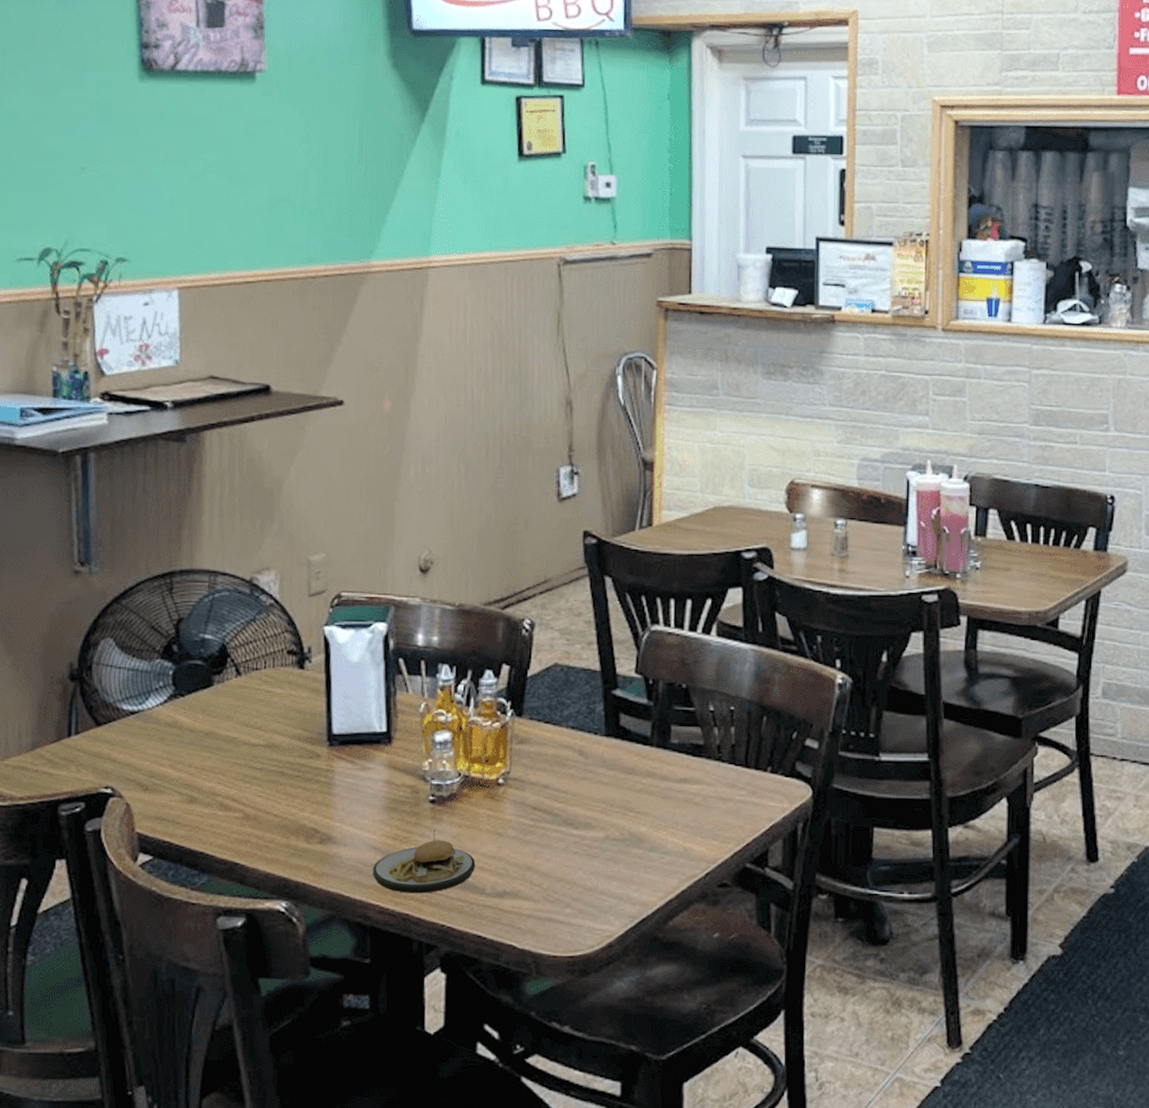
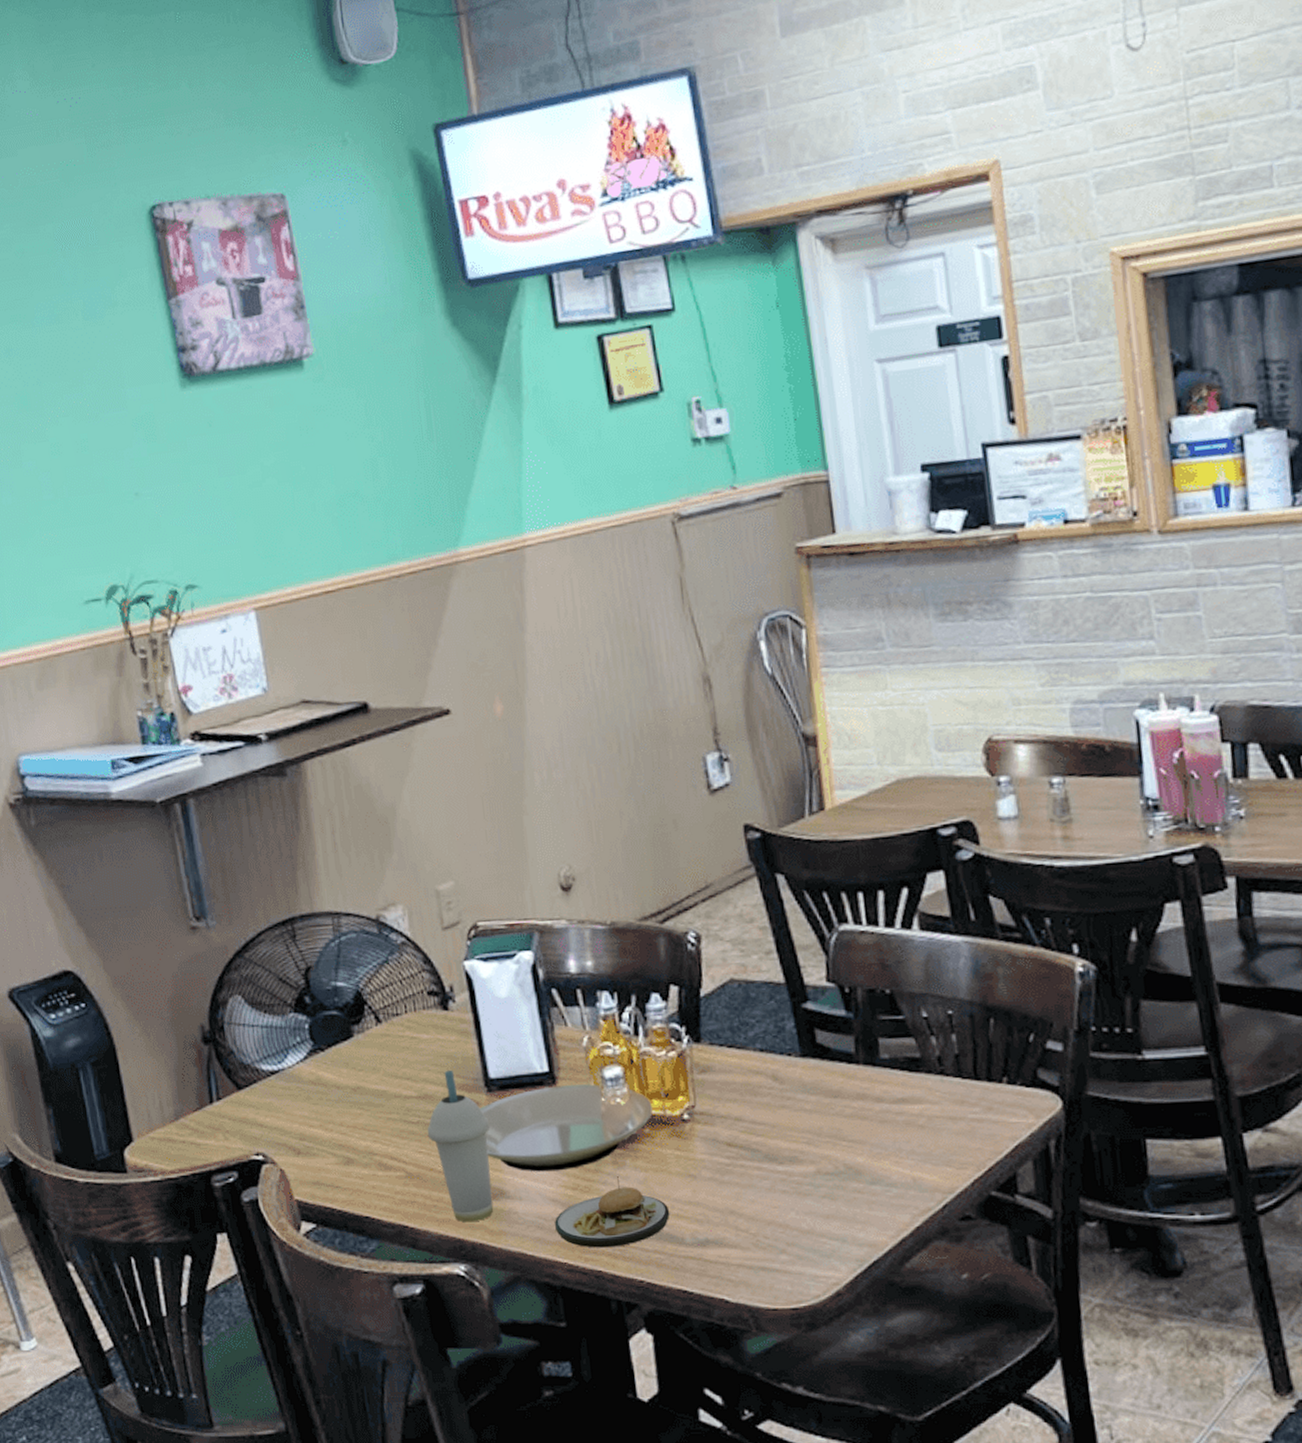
cup: none [268,723,327,864] -> present [427,1069,494,1223]
plate: none [320,745,474,822] -> present [480,1084,654,1172]

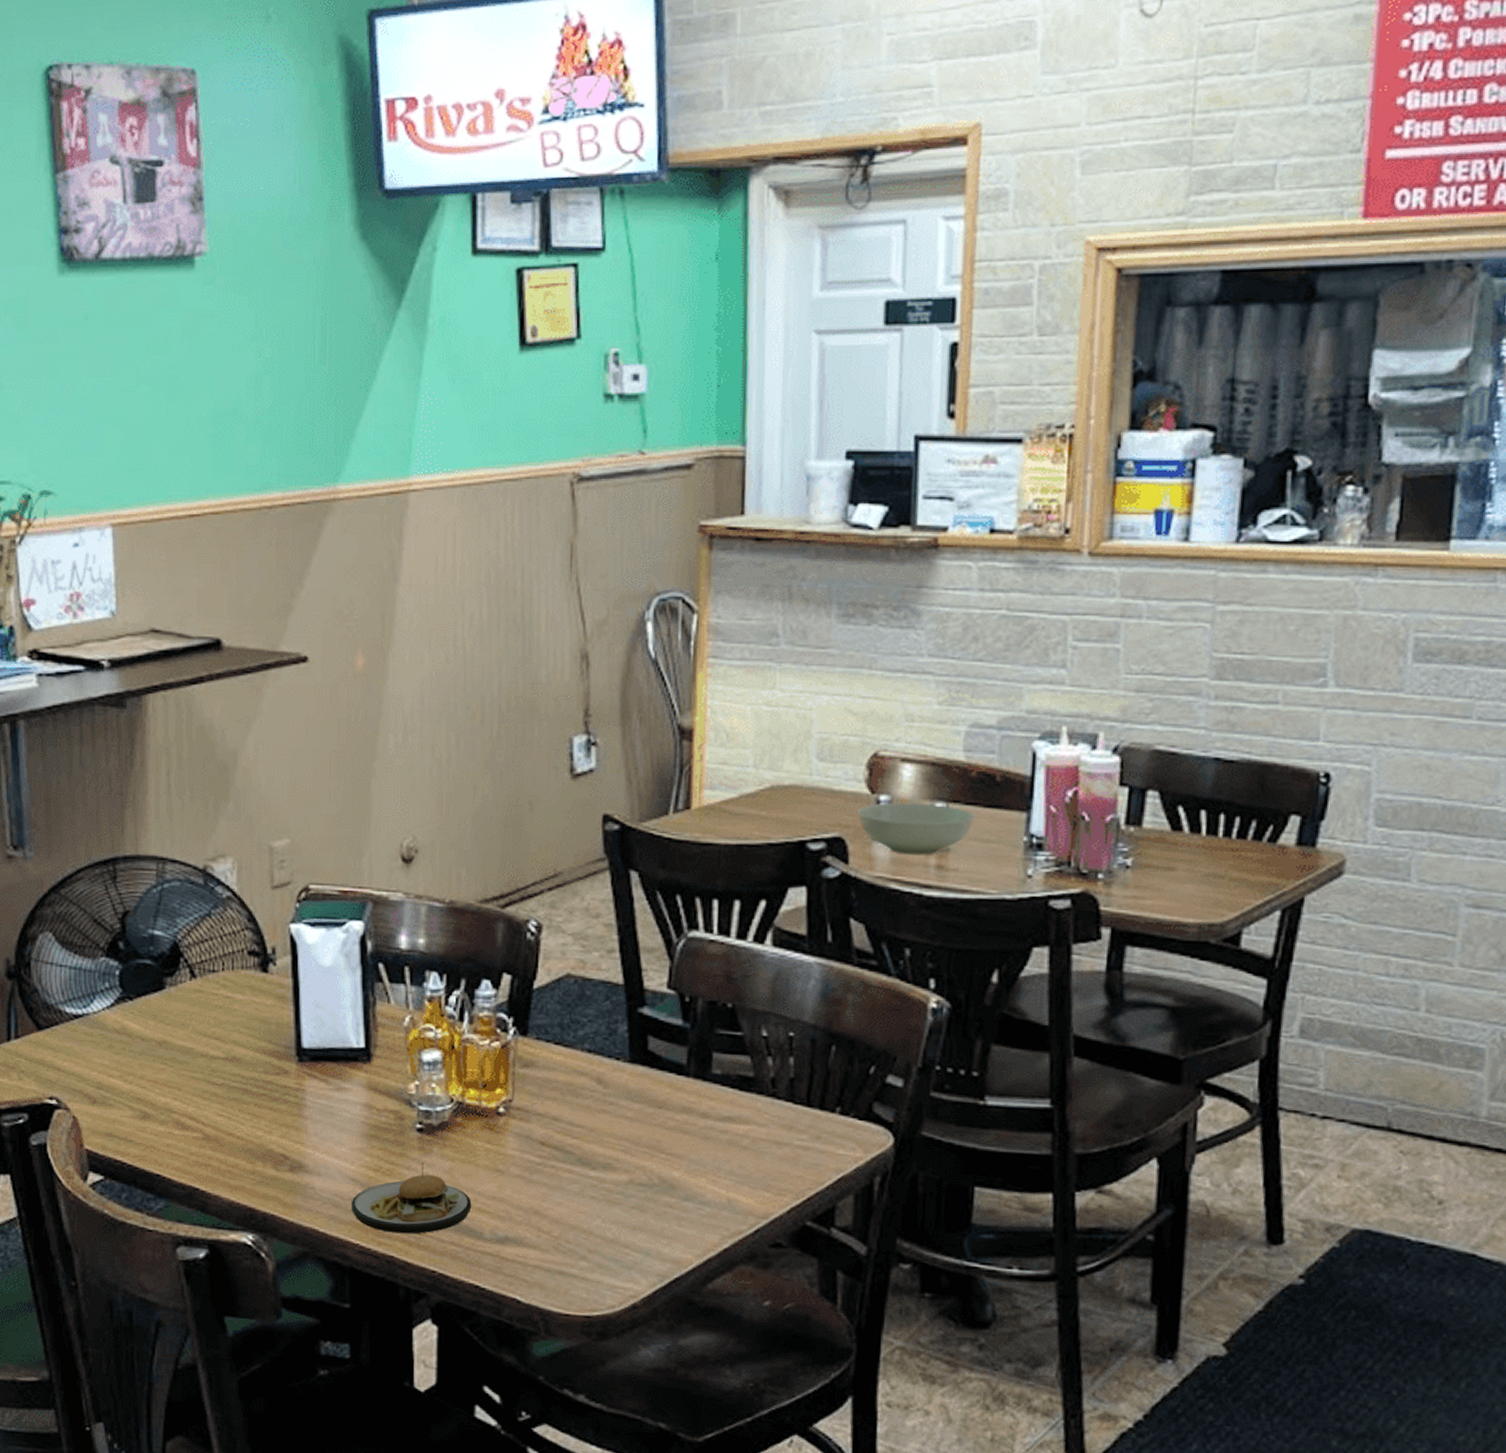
cup: present [427,1069,494,1223] -> none [230,1034,297,1193]
plate: present [480,1084,654,1172] -> none [289,1063,469,1151]
bowl: none [980,779,1092,830] -> present [857,802,975,855]

